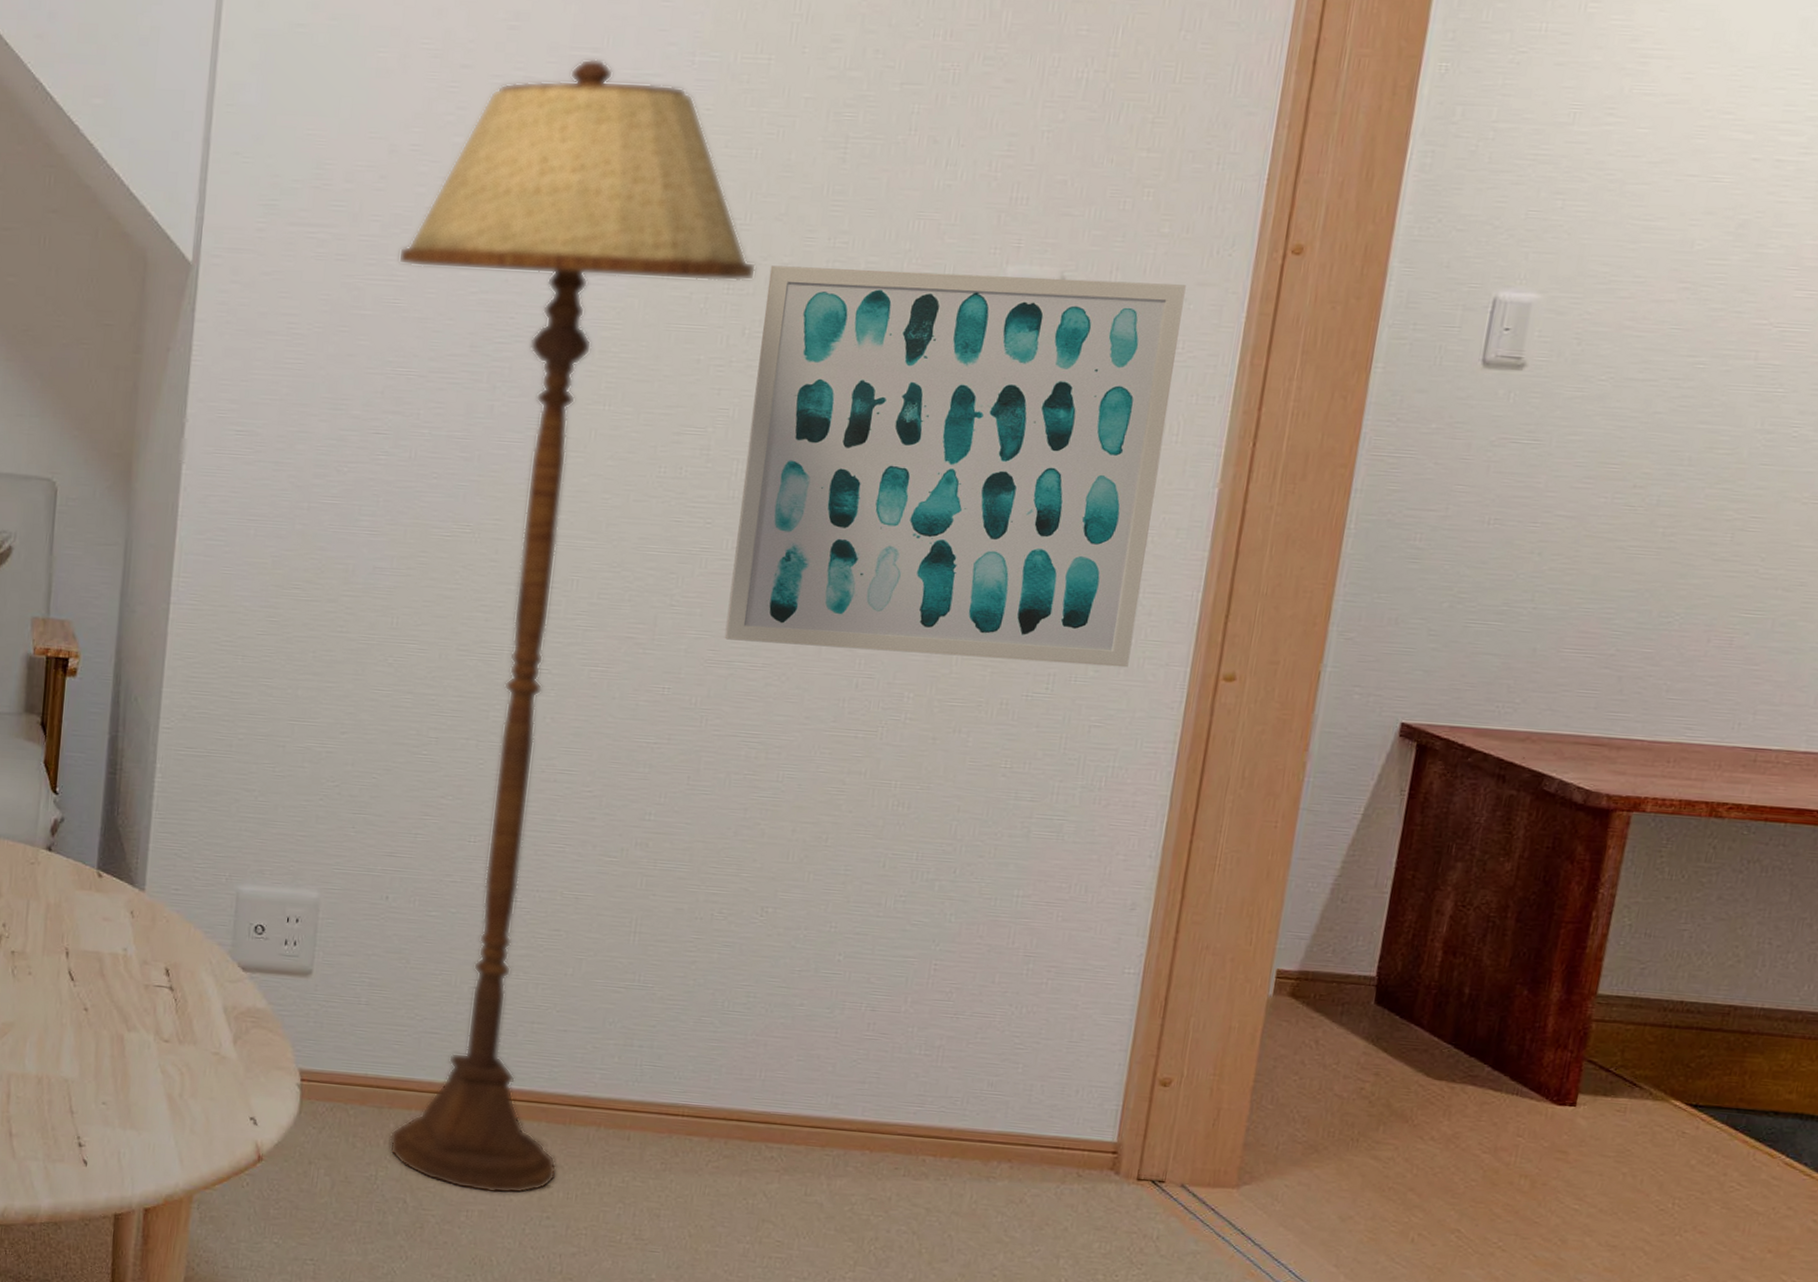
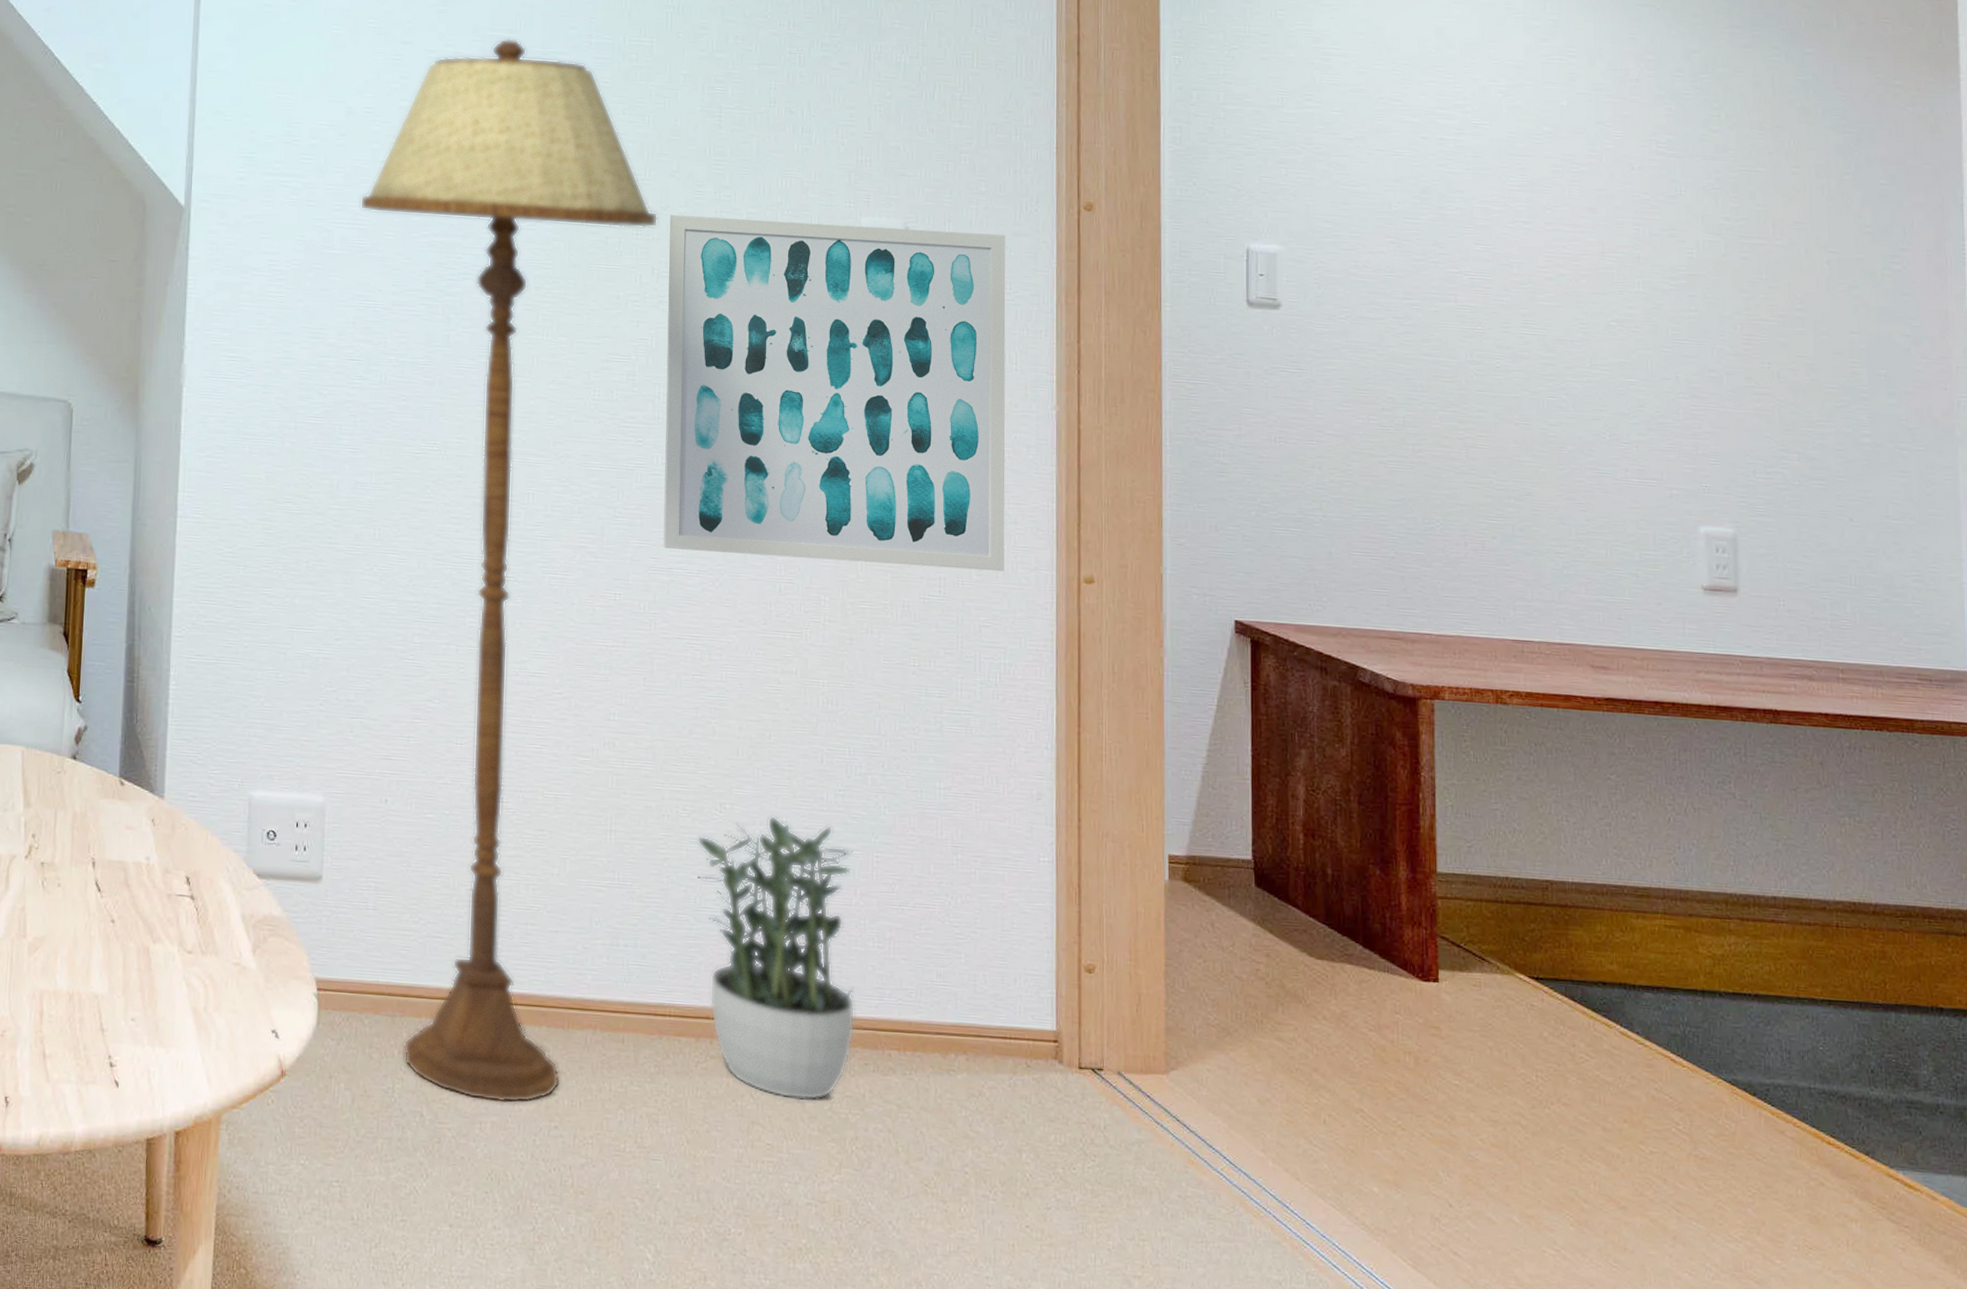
potted plant: none [728,921,909,1202] -> present [697,816,855,1101]

